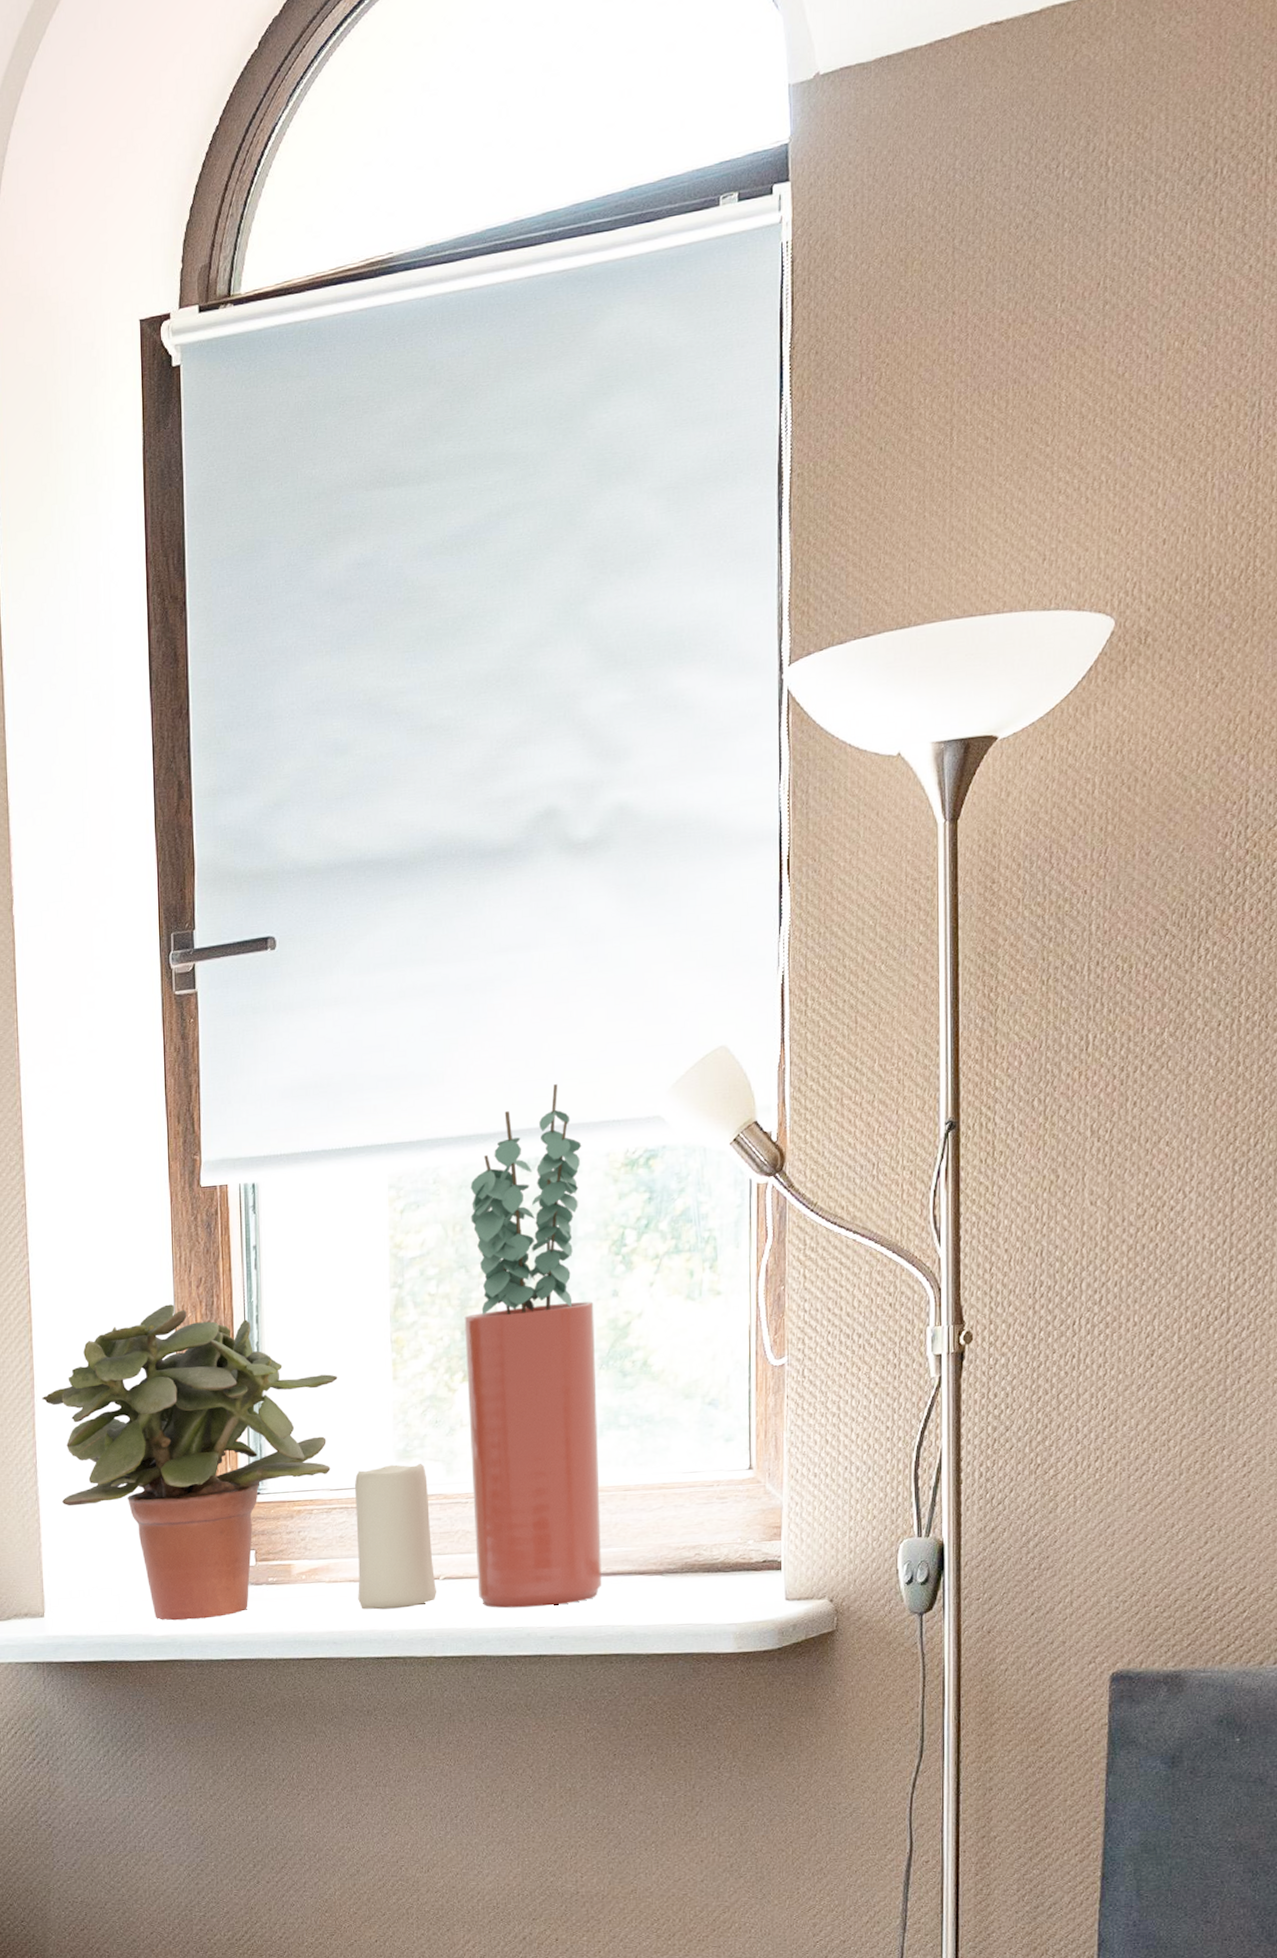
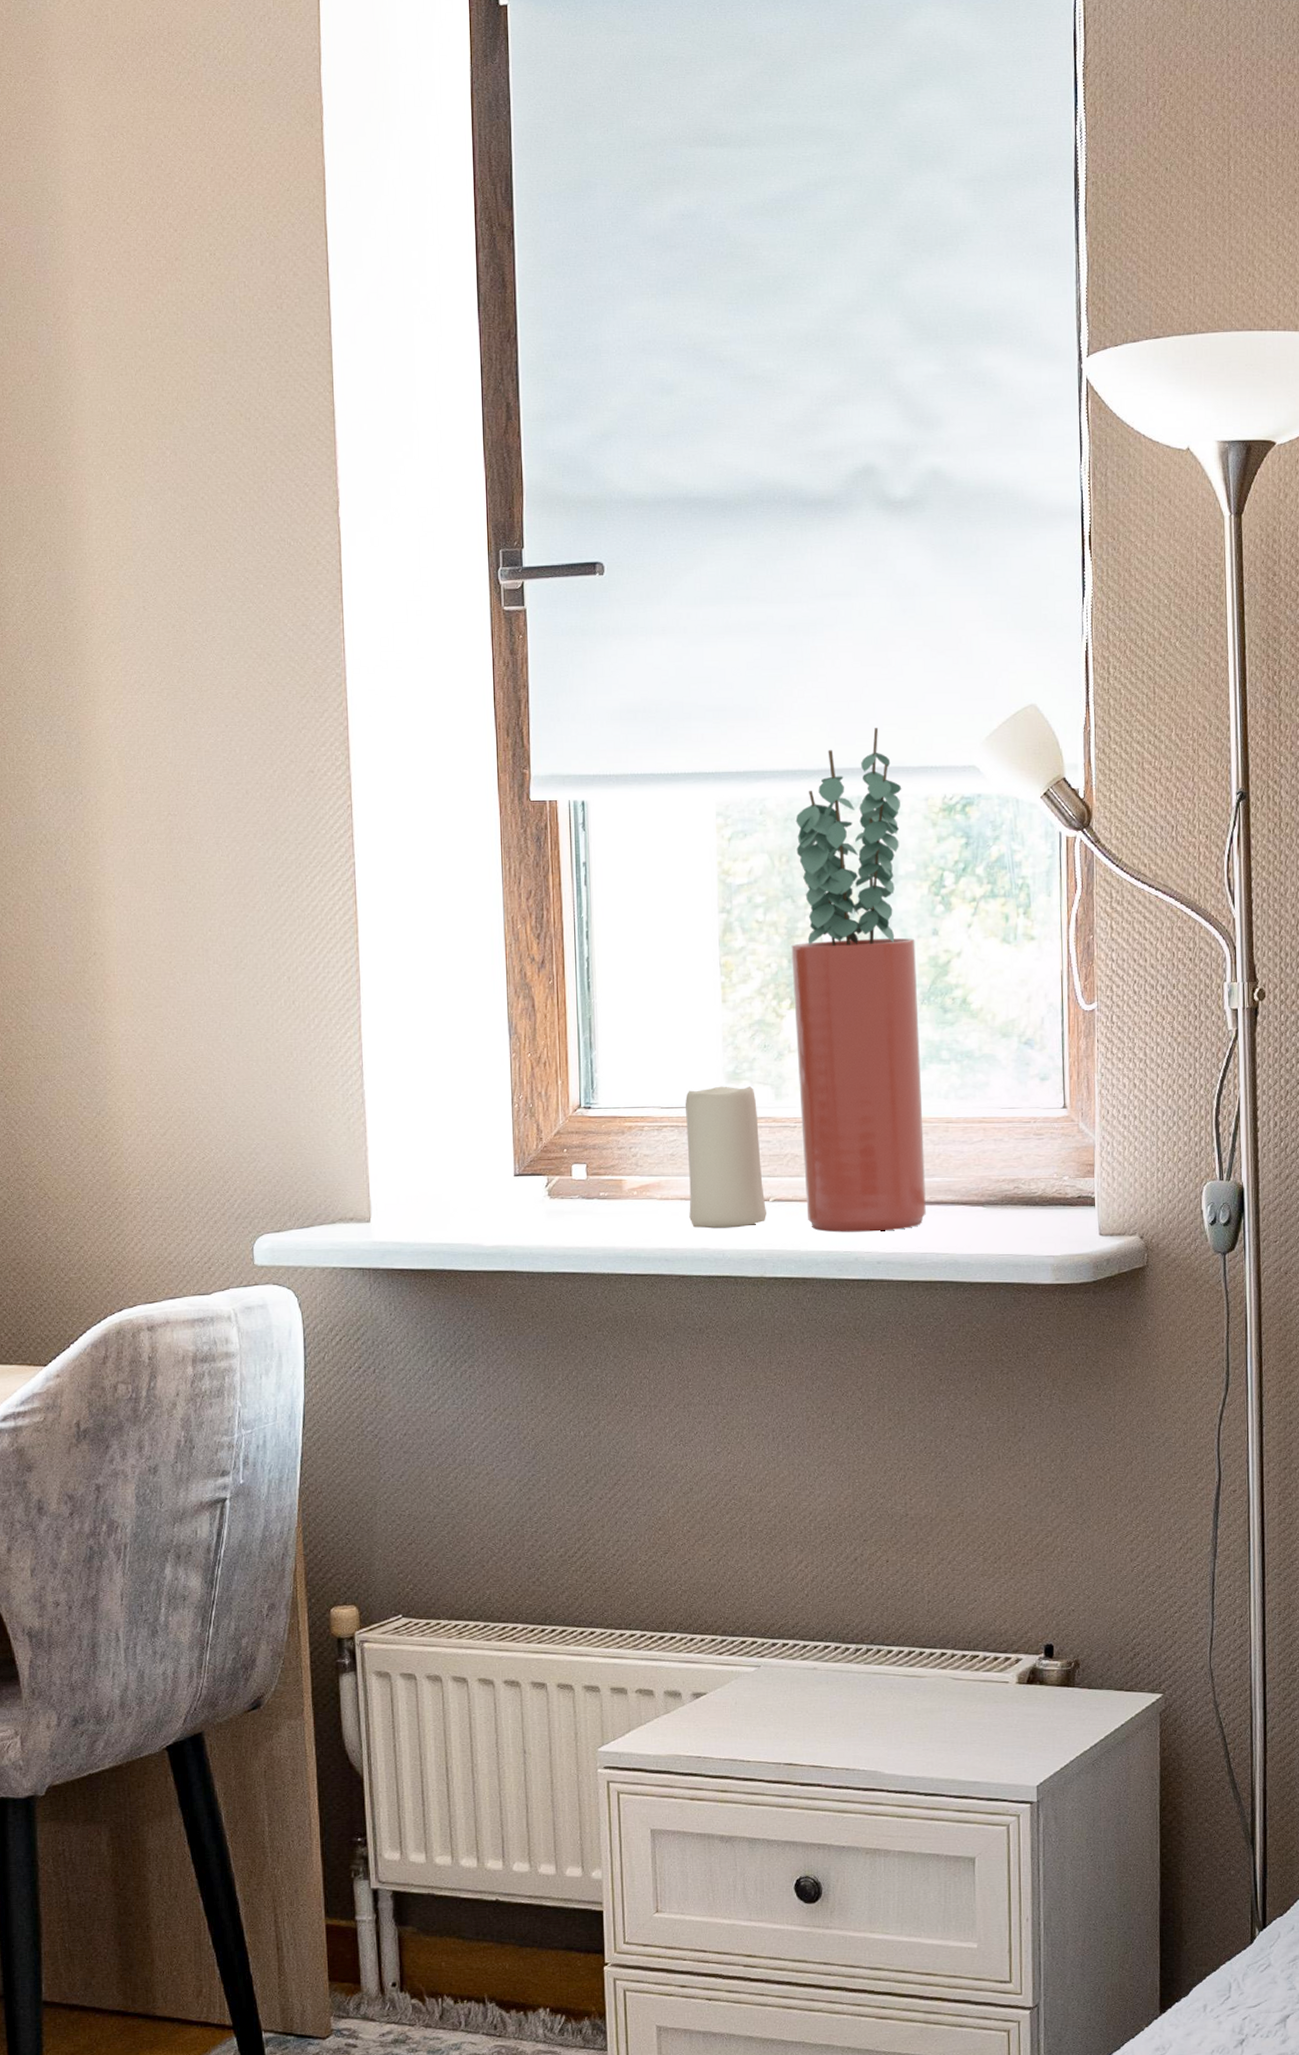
potted plant: present [42,1304,338,1621] -> none [368,914,668,1232]

